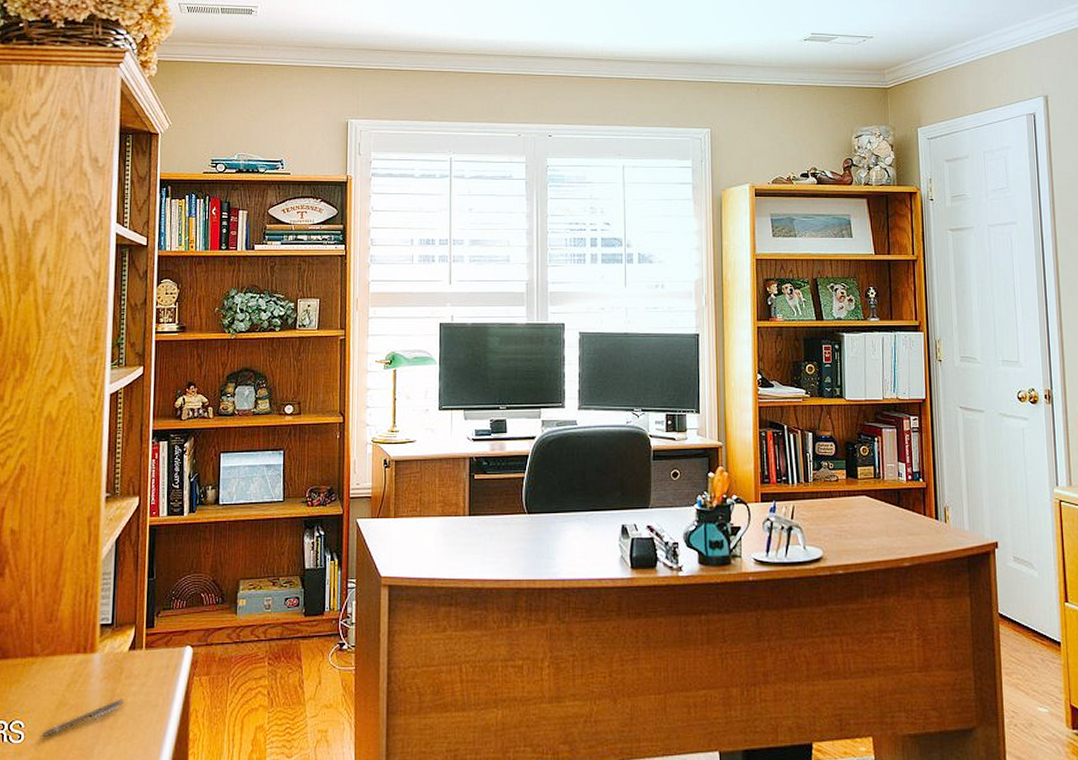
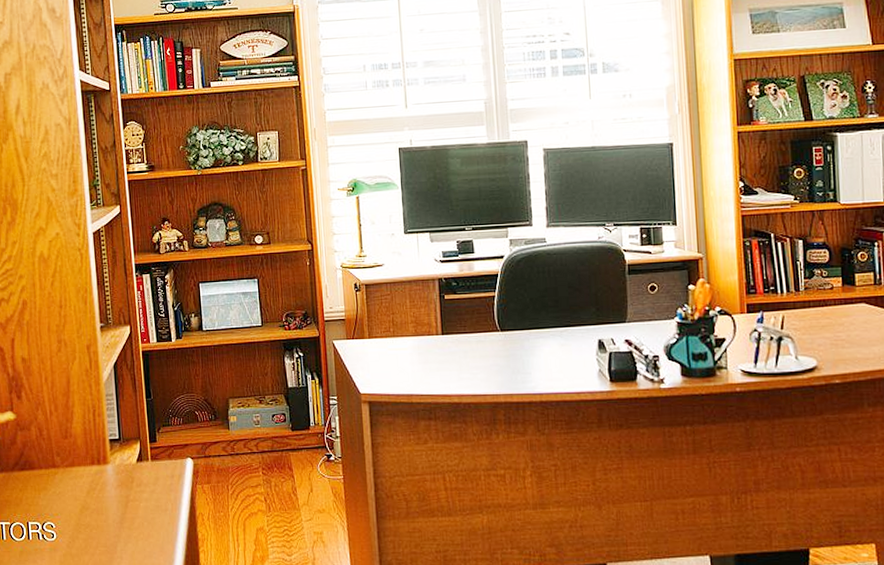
pen: present [38,697,125,737] -> none [68,502,139,536]

